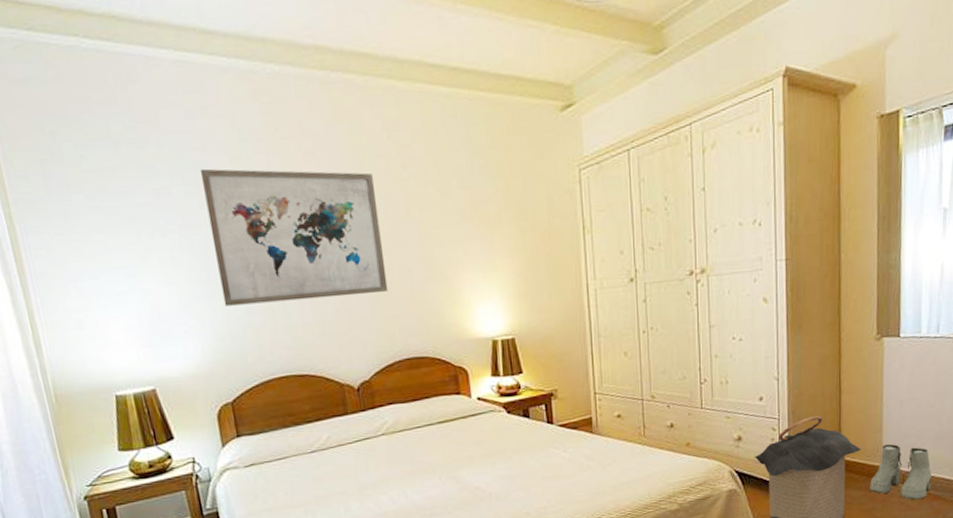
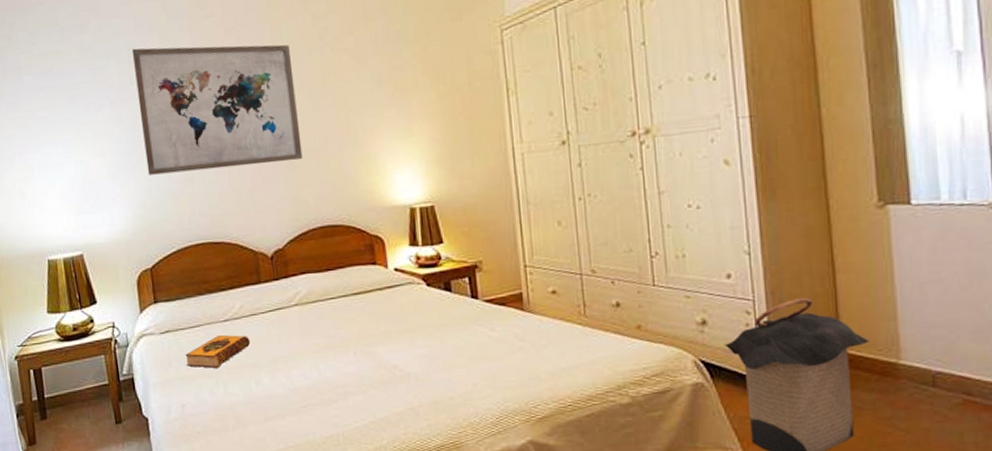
hardback book: none [272,465,339,498] -> present [185,334,251,368]
boots: present [870,444,932,500] -> none [885,335,976,409]

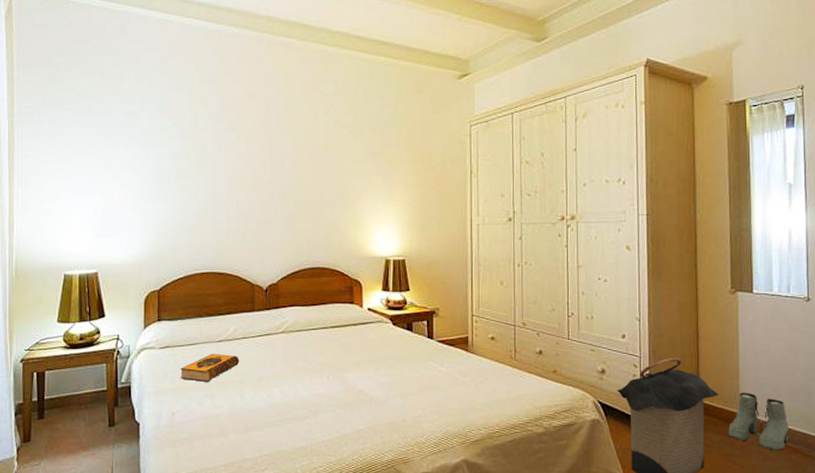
wall art: present [131,44,303,175] -> none [164,100,302,211]
boots: none [885,335,976,409] -> present [728,392,789,451]

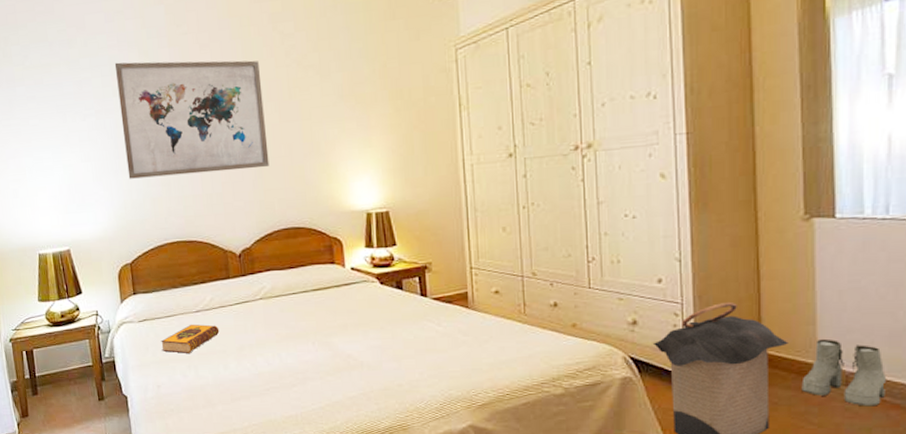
wall art: none [164,100,302,211] -> present [114,60,270,179]

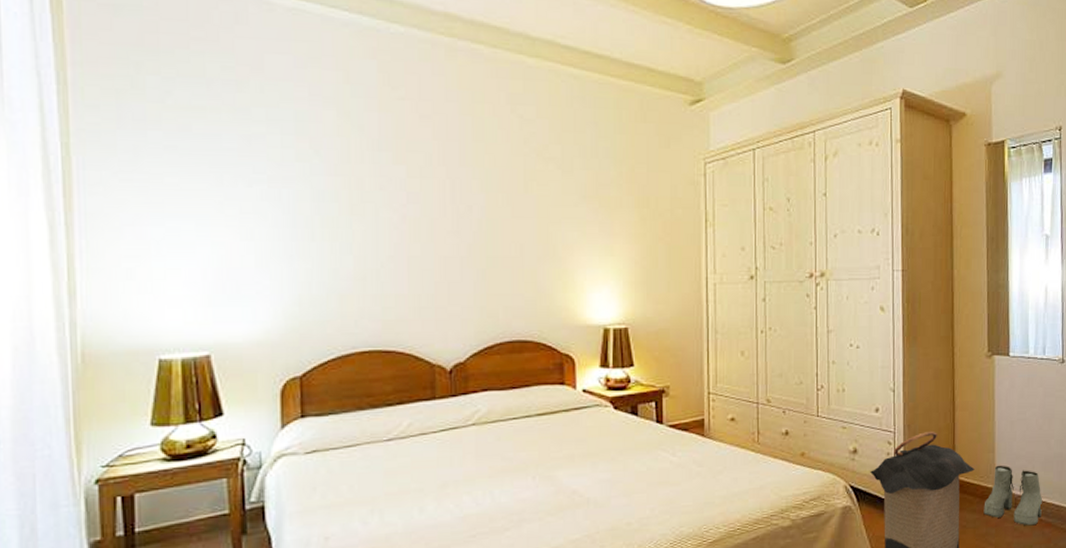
wall art: present [114,60,270,179] -> none [301,119,496,268]
hardback book: present [161,324,220,353] -> none [335,455,417,494]

